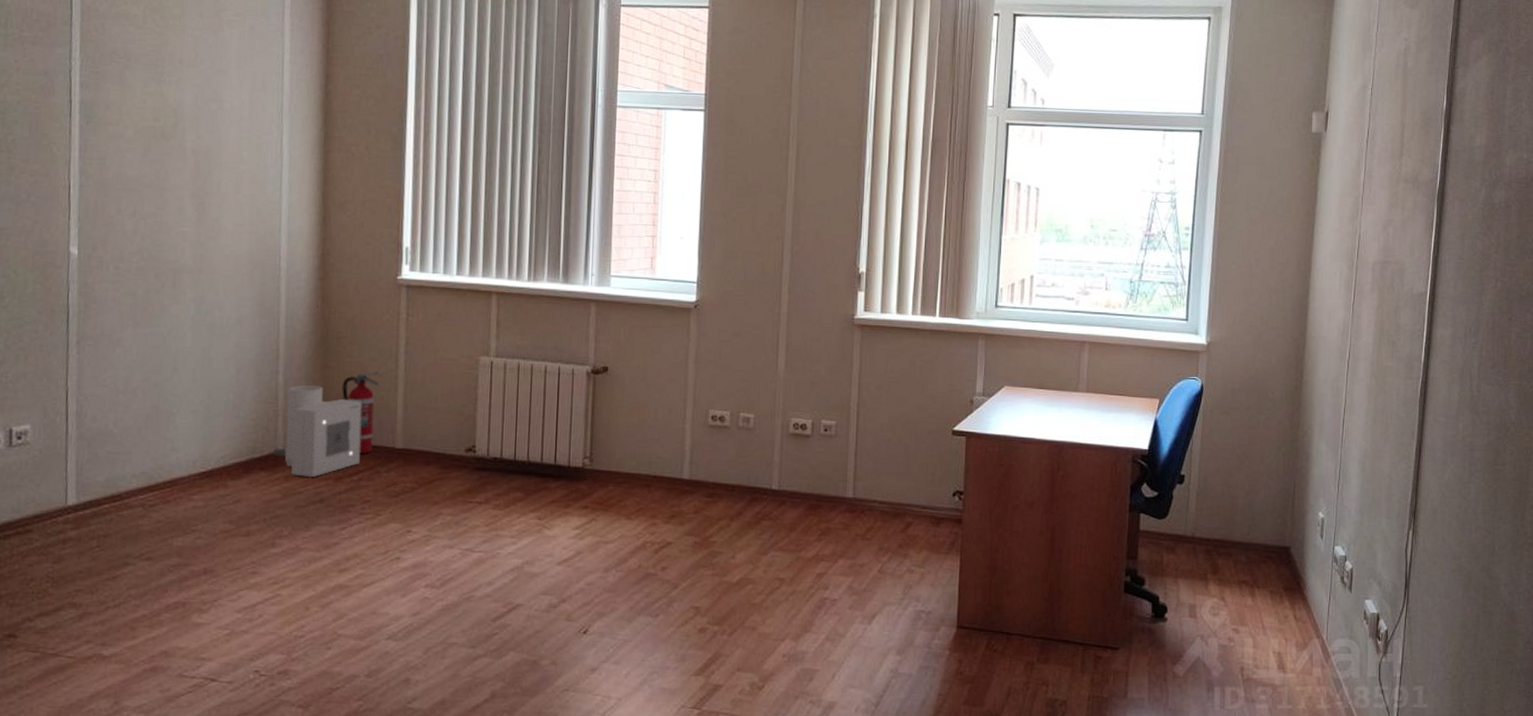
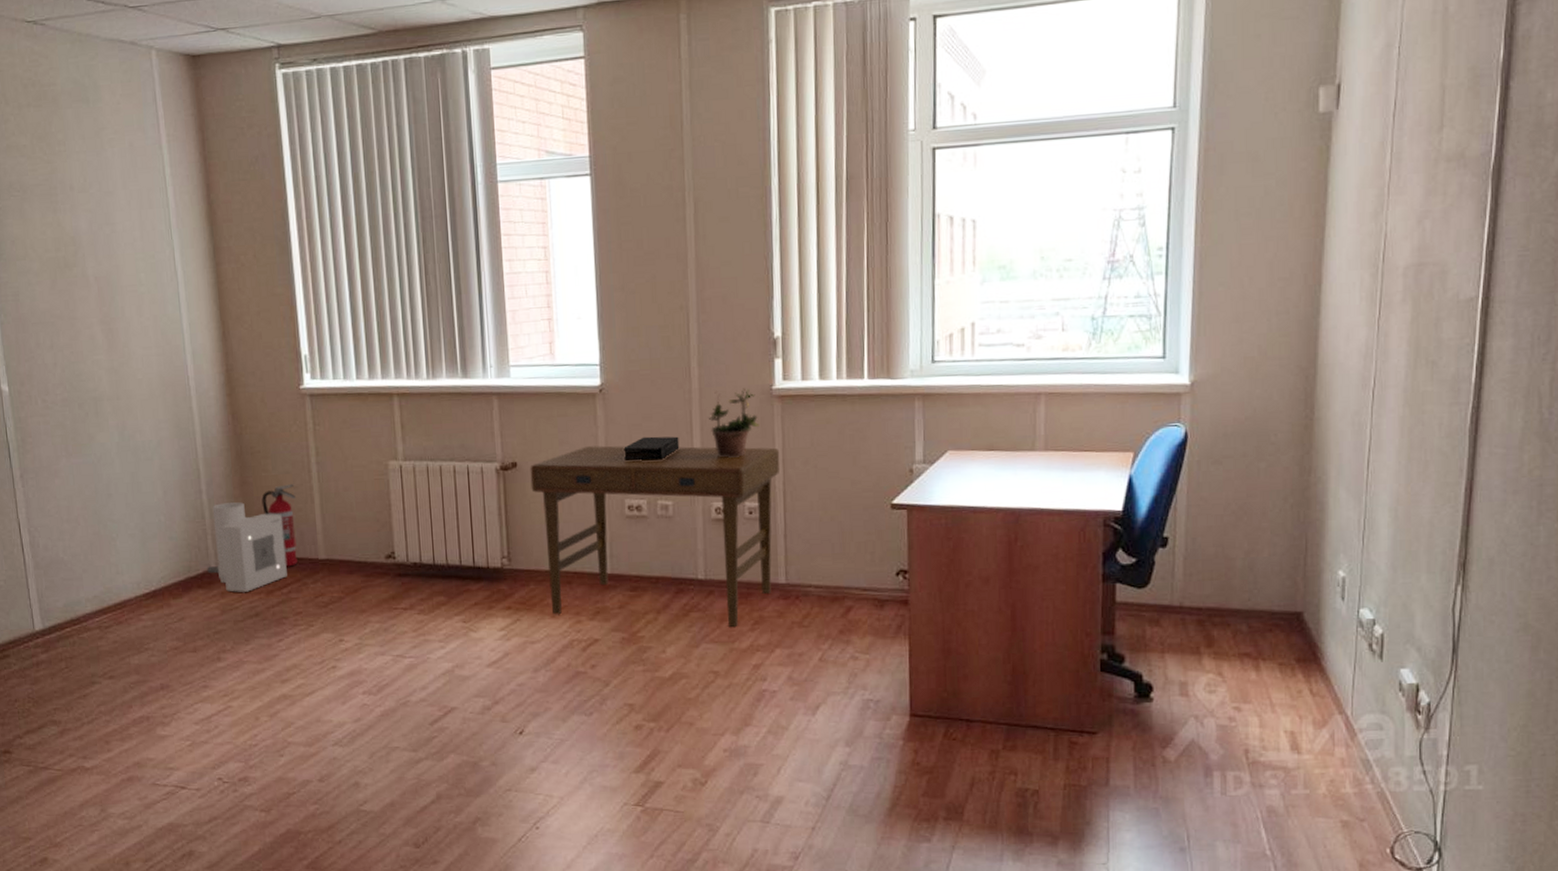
desk: none [619,357,856,537] -> present [530,445,780,628]
rifle magazine: none [712,352,765,376] -> present [623,436,680,462]
potted plant: none [793,315,840,378] -> present [708,388,759,458]

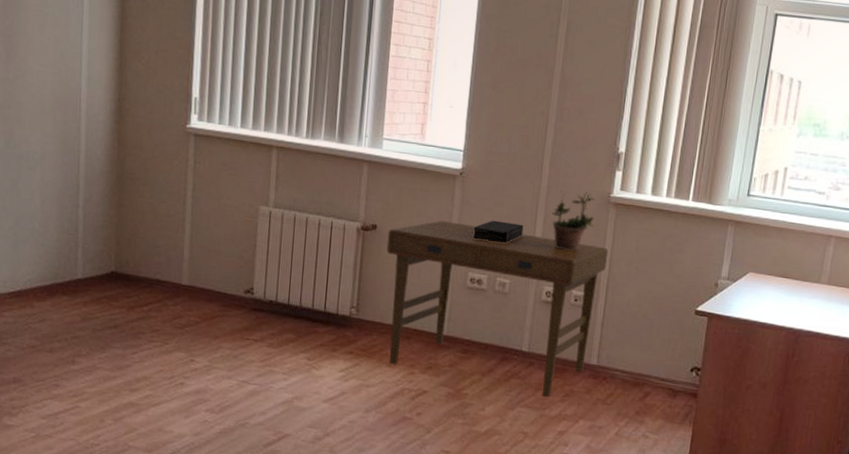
air purifier: present [207,502,287,592] -> none [73,220,152,305]
fire extinguisher: present [261,484,298,567] -> none [135,212,168,288]

